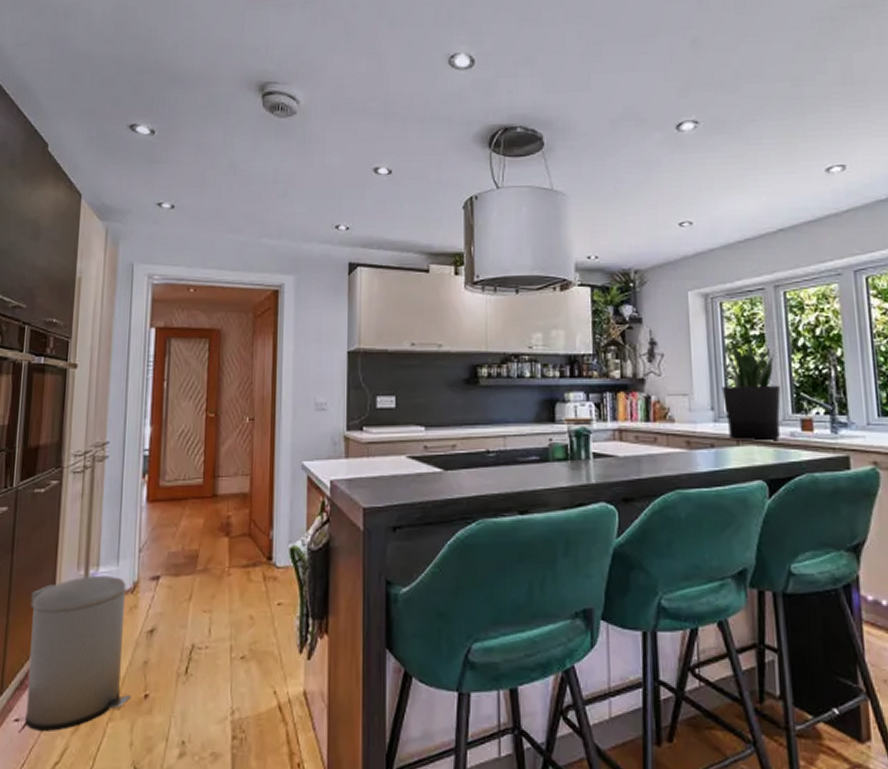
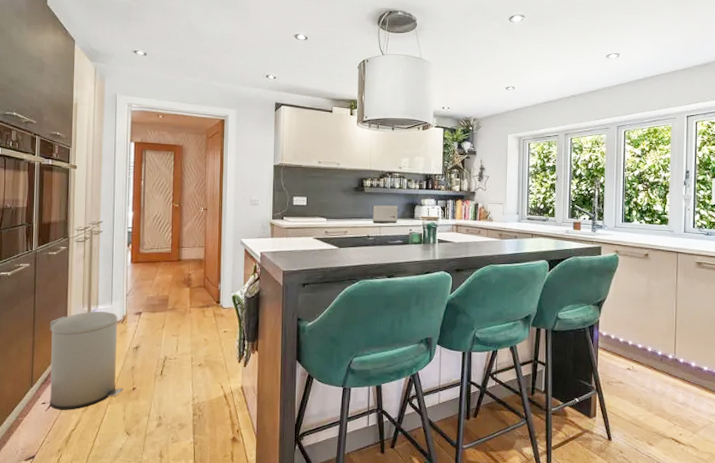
toaster: none [492,404,532,431] -> present [372,205,399,224]
planter: present [720,338,781,441] -> none [525,168,562,236]

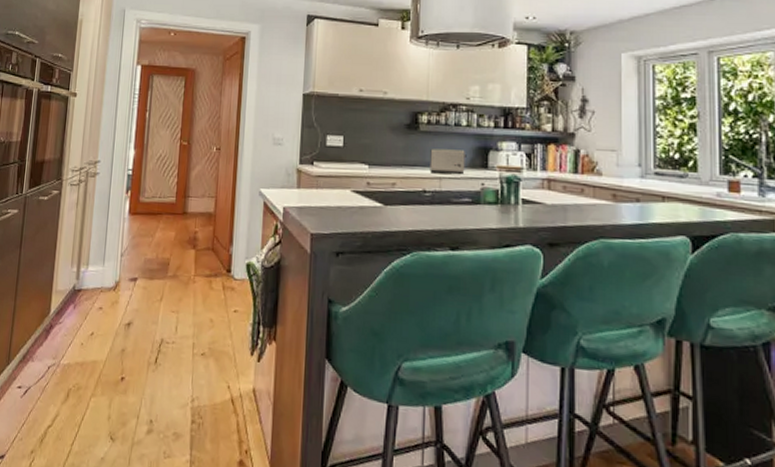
pedal bin: present [50,311,123,410] -> none [26,273,110,400]

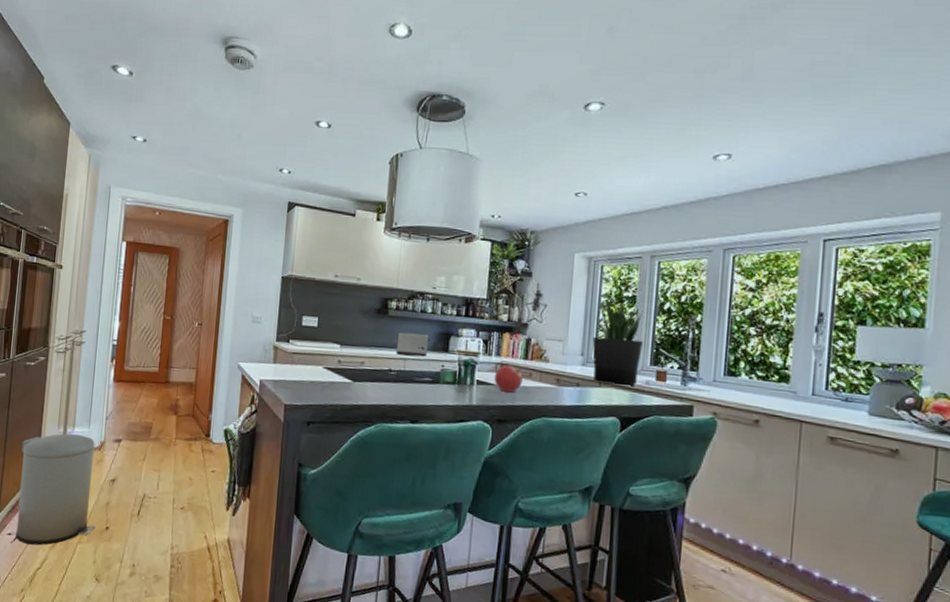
pedal bin: none [26,273,110,400] -> present [16,433,96,545]
fruit: none [542,180,574,212] -> present [494,365,523,393]
planter: none [649,100,709,200] -> present [592,297,644,387]

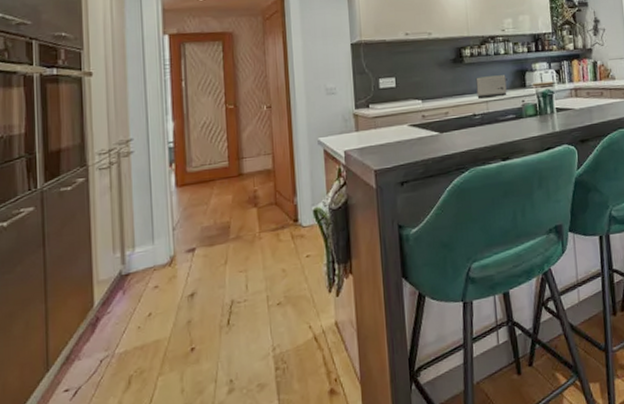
pedal bin: present [16,433,96,545] -> none [68,254,178,396]
fruit: present [494,365,523,393] -> none [571,88,596,114]

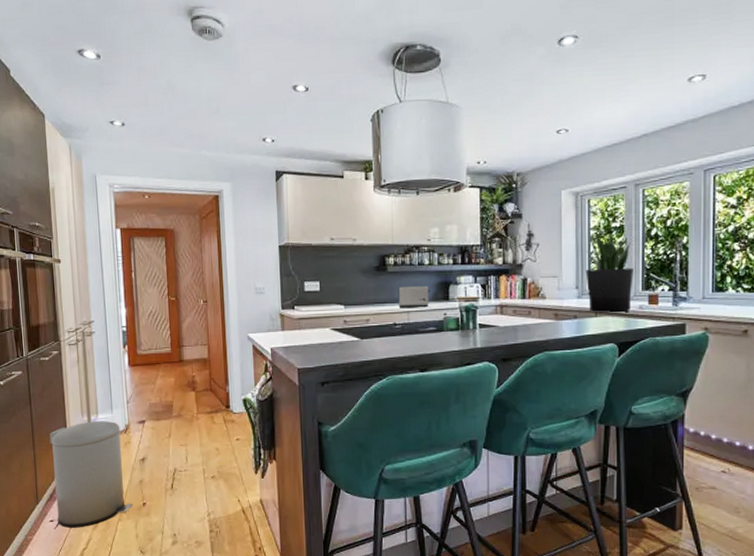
pedal bin: none [68,254,178,396] -> present [49,420,133,528]

